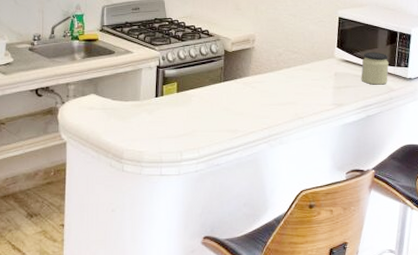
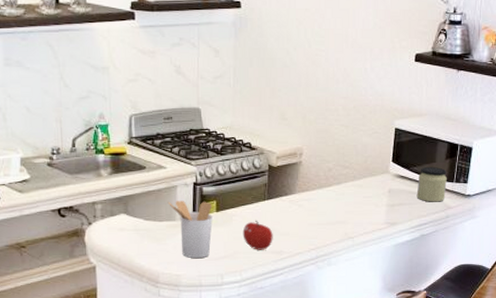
utensil holder: none [133,82,173,136] -> present [167,201,213,259]
fruit: none [200,100,229,129] -> present [242,220,273,250]

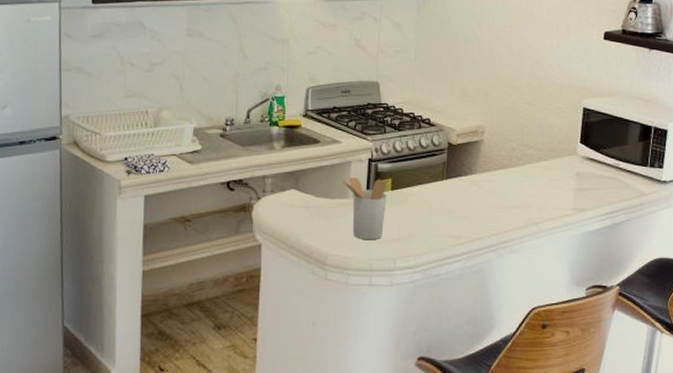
fruit: present [242,220,273,250] -> none [418,200,451,234]
jar: present [416,166,447,202] -> none [607,149,640,188]

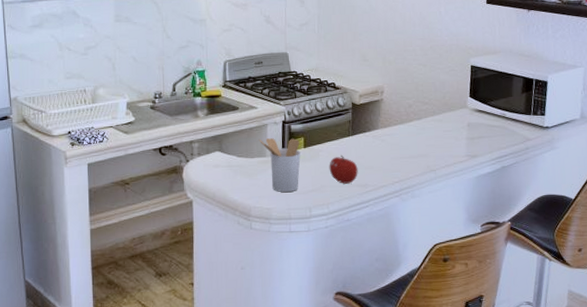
fruit: none [418,200,451,234] -> present [329,155,358,184]

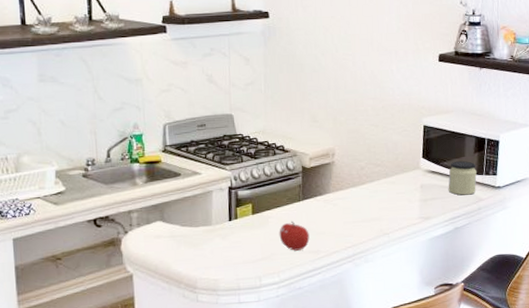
utensil holder: present [258,138,301,193] -> none [203,205,249,262]
jar: none [495,100,524,135] -> present [448,161,477,195]

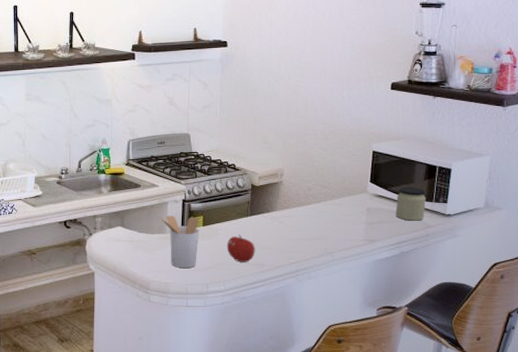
utensil holder: none [203,205,249,262] -> present [159,216,199,269]

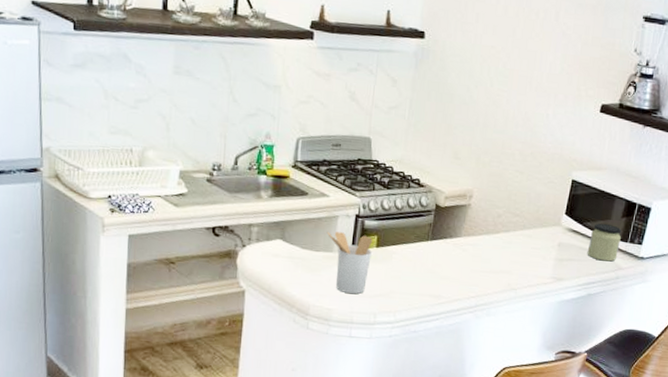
fruit: present [227,234,255,262] -> none [401,260,433,293]

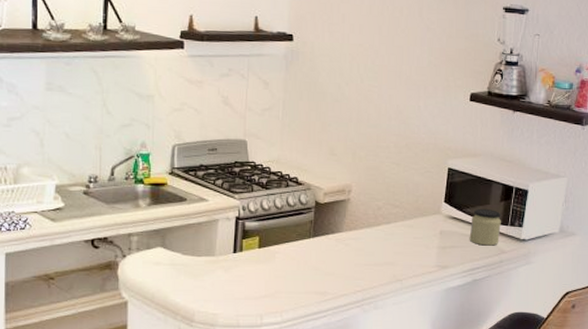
utensil holder: present [326,231,373,294] -> none [207,235,254,297]

